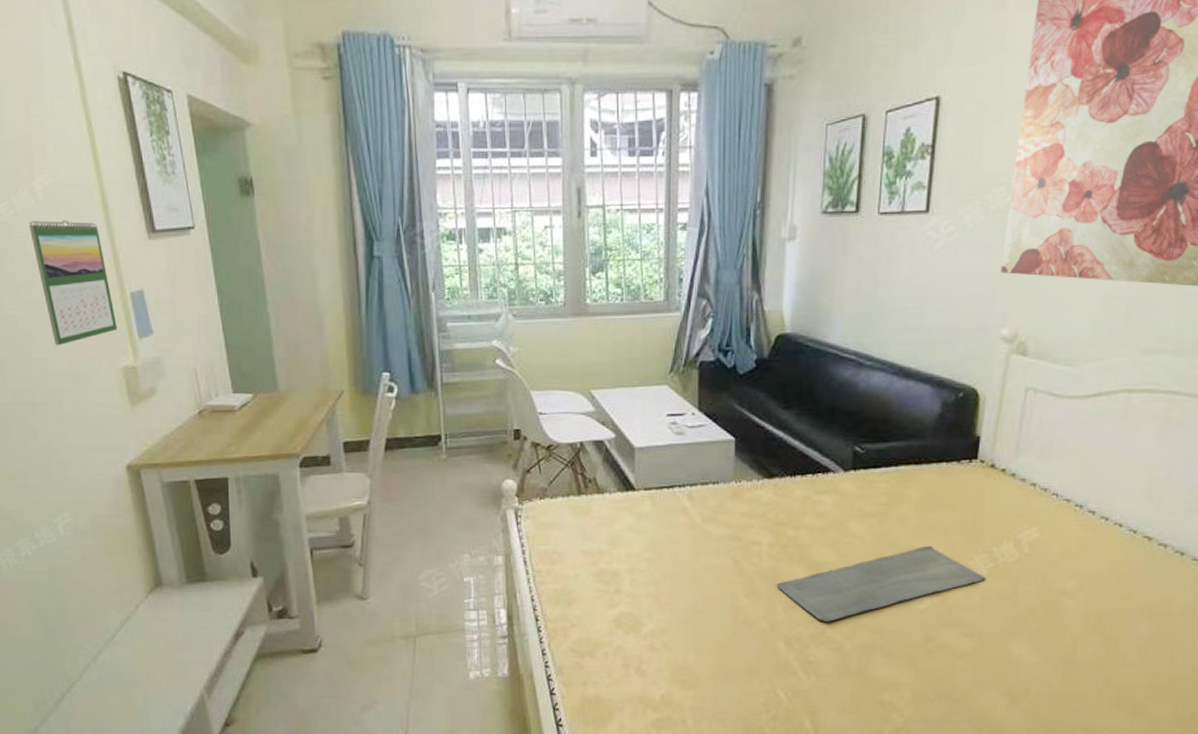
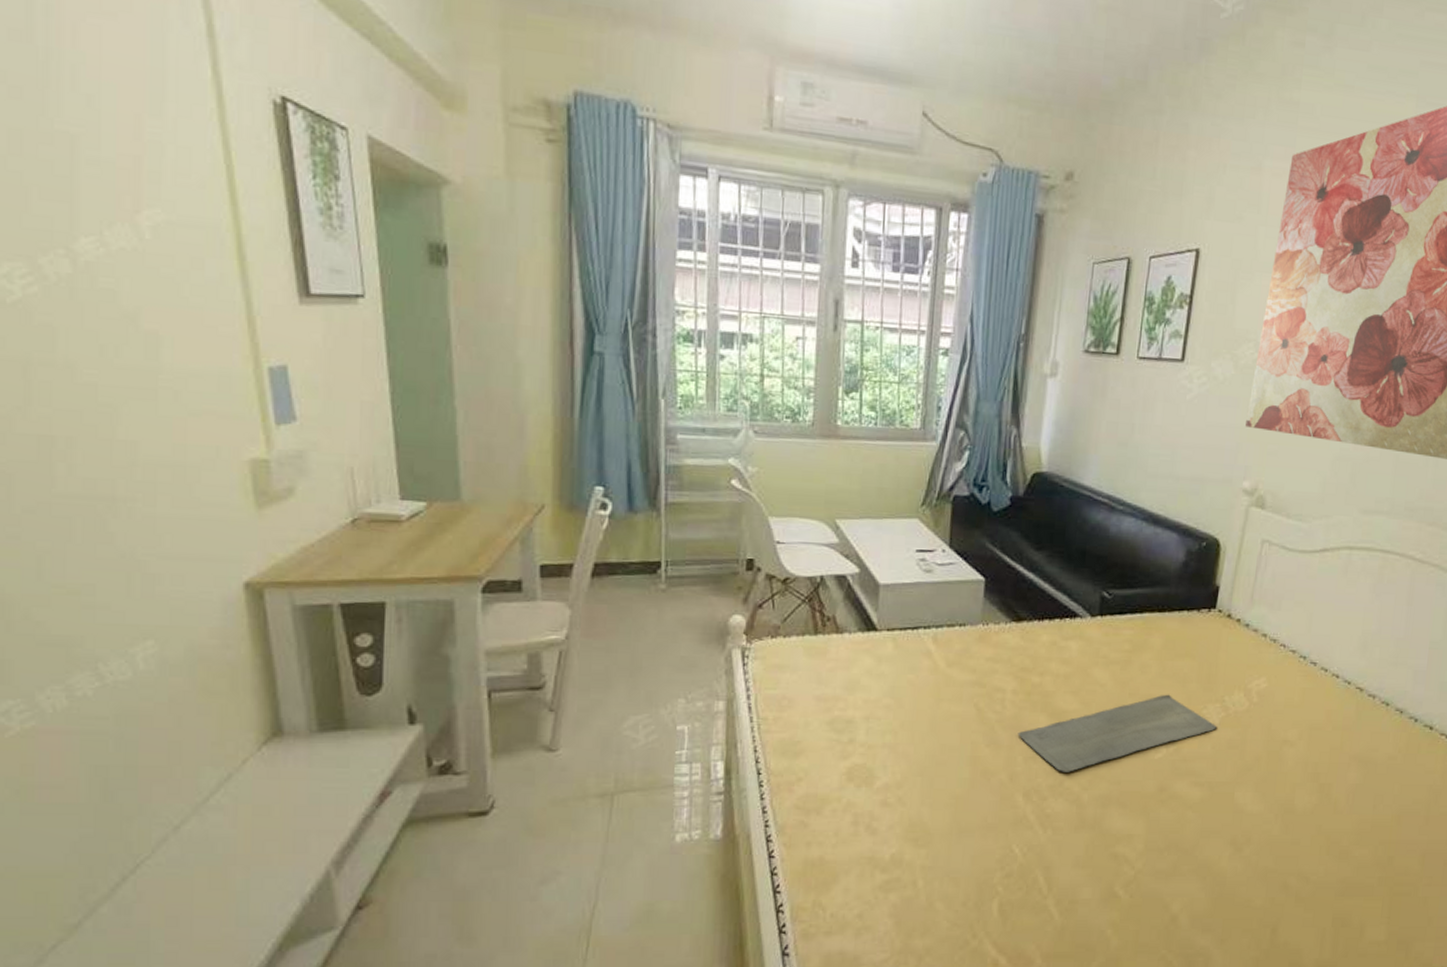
calendar: present [28,220,118,346] -> none [126,265,246,427]

